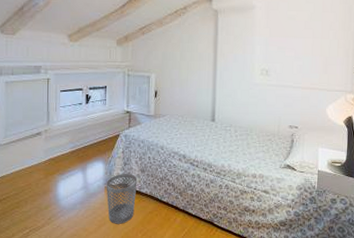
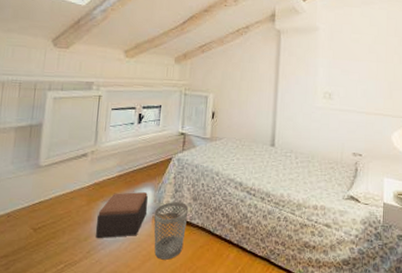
footstool: none [54,166,100,208] -> present [96,192,148,239]

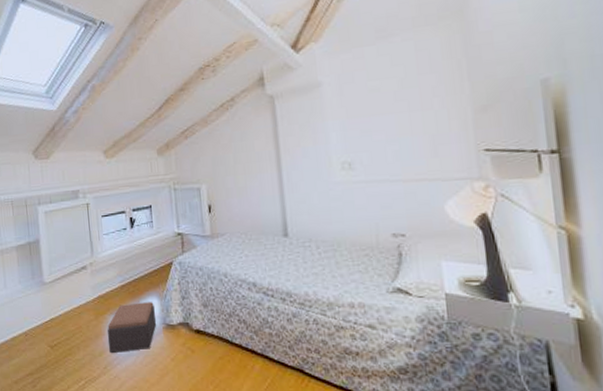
wastebasket: present [153,201,189,260] -> none [163,309,201,373]

